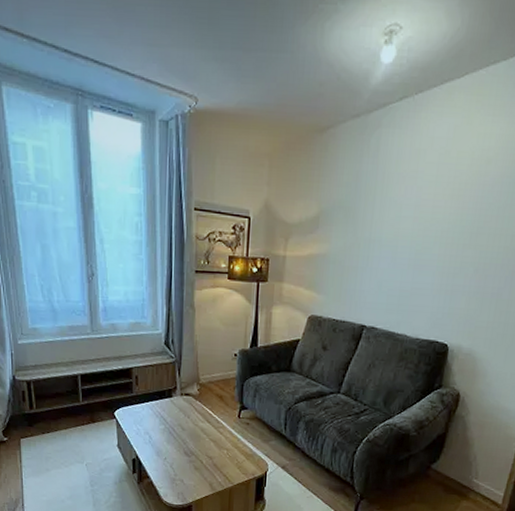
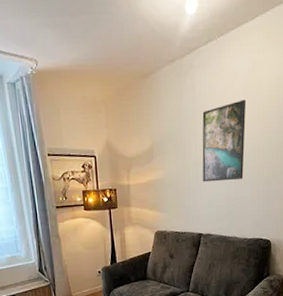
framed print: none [374,171,441,267] -> present [202,99,247,182]

